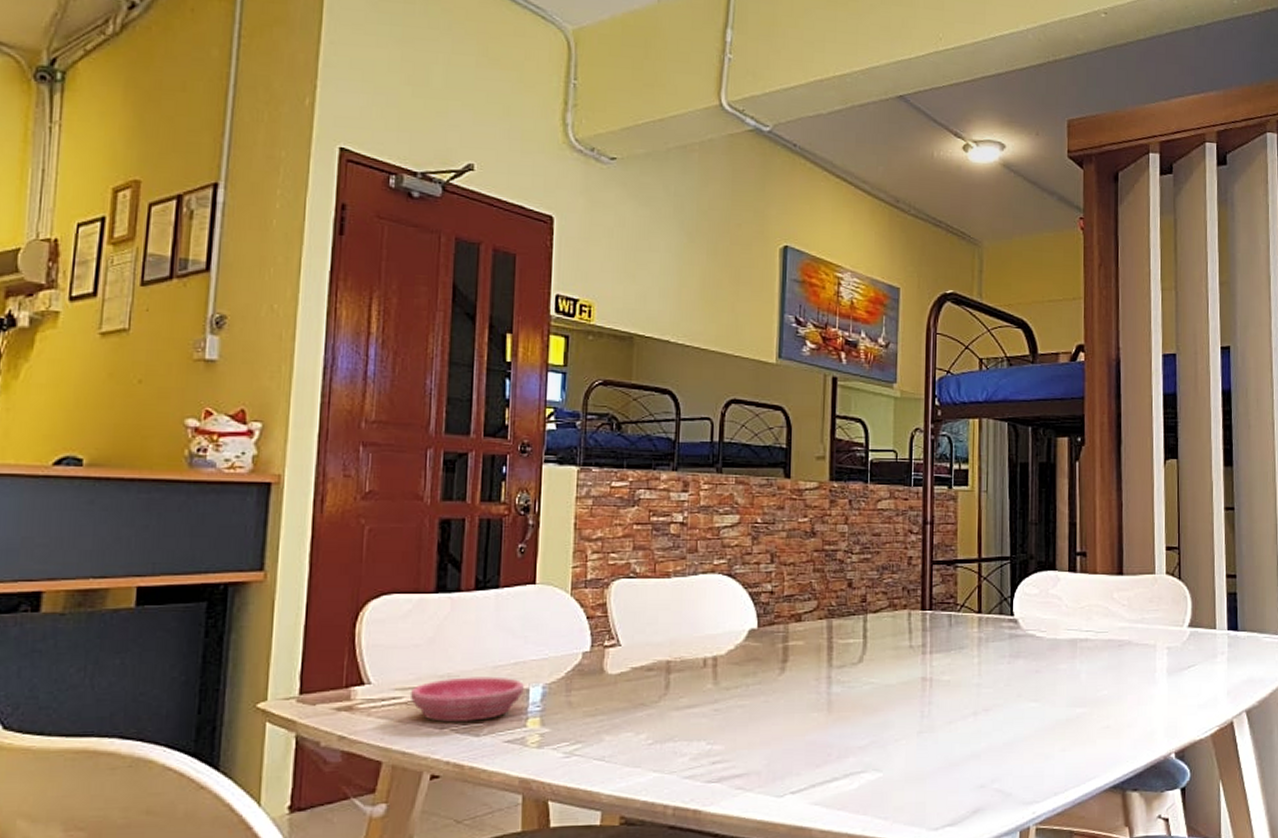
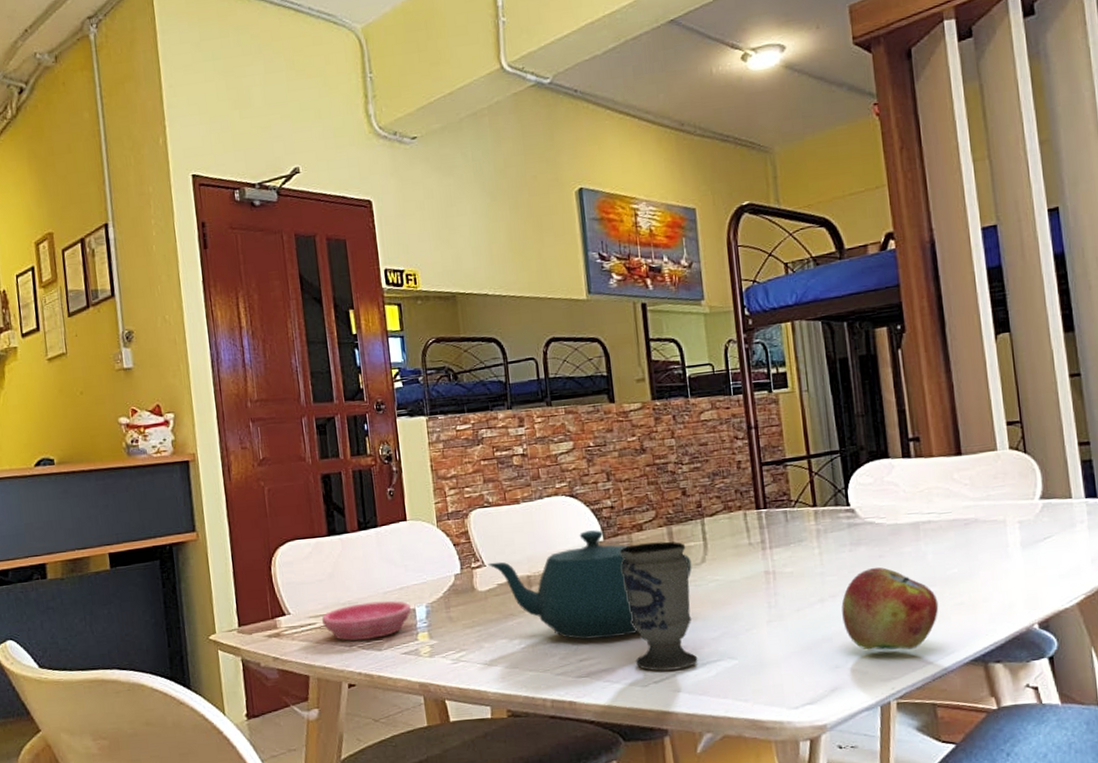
teapot: none [623,616,848,740] -> present [487,530,692,640]
cup: none [772,636,845,780] -> present [620,541,698,671]
fruit: none [993,682,1086,772] -> present [841,567,939,650]

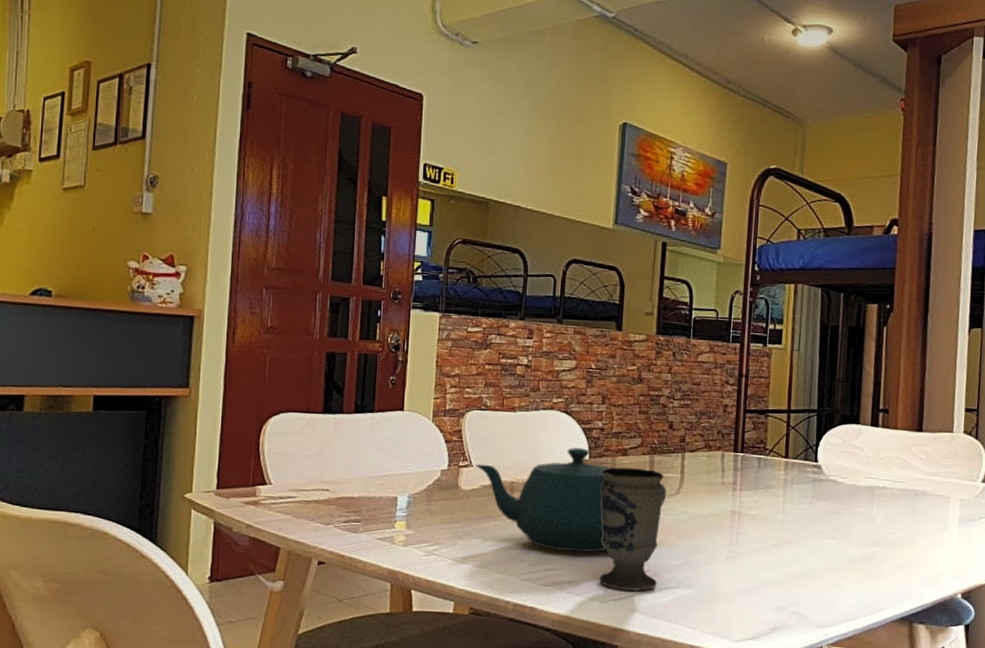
saucer: present [321,600,411,641] -> none [302,484,393,520]
fruit: present [841,567,939,650] -> none [793,521,880,601]

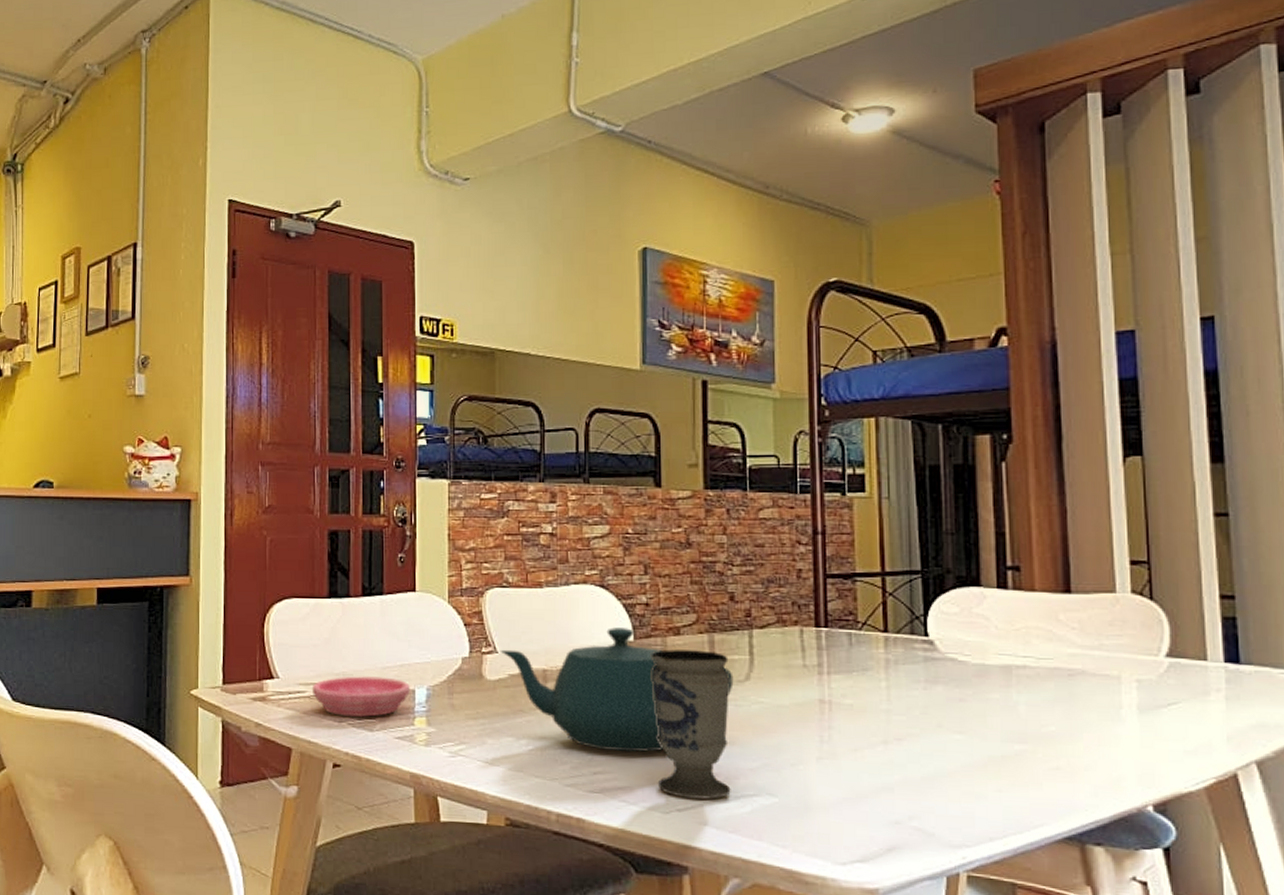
saucer: none [302,484,393,520] -> present [311,676,410,717]

